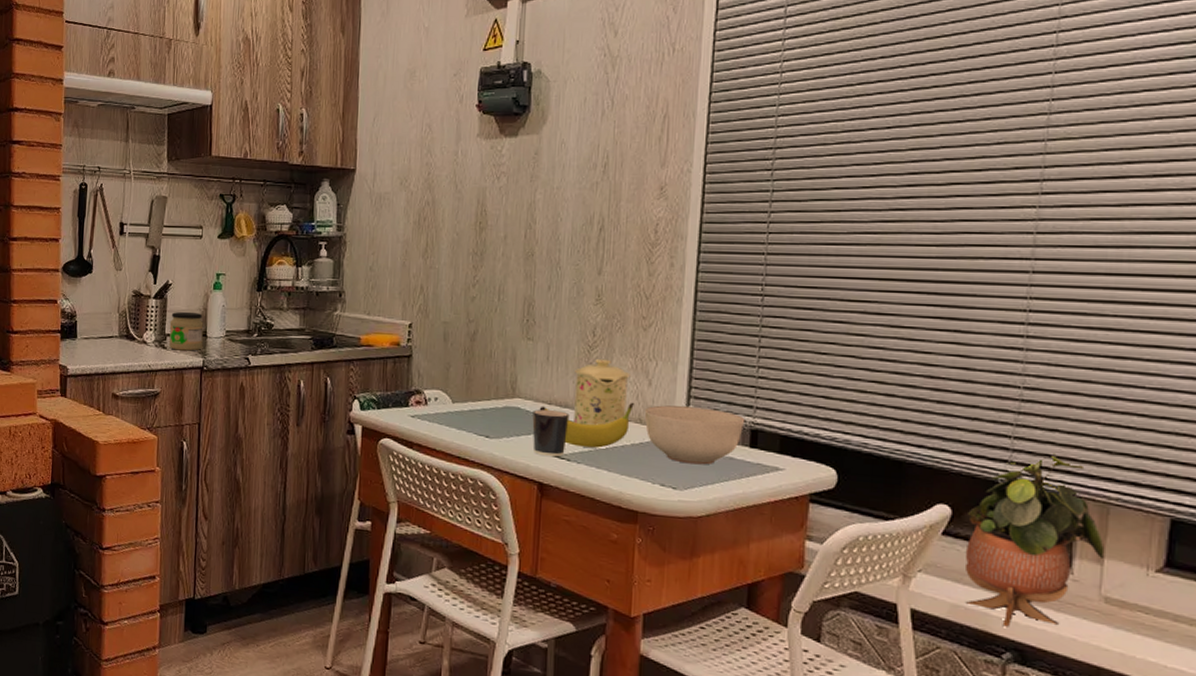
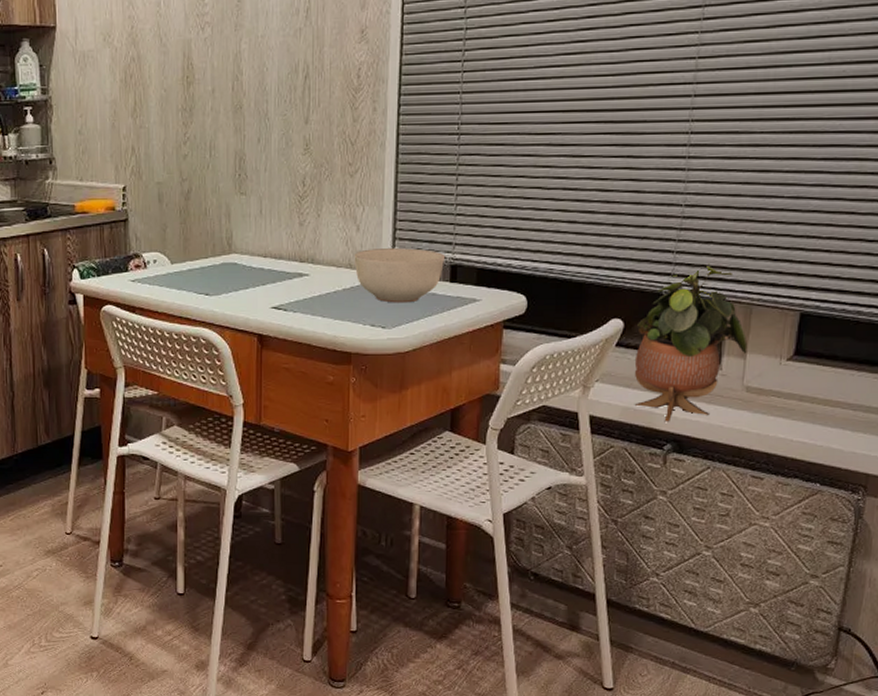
mug: present [532,409,570,458] -> none [249,262,284,309]
fruit: present [539,402,634,448] -> none [255,248,344,296]
mug: present [574,358,631,426] -> none [287,208,340,275]

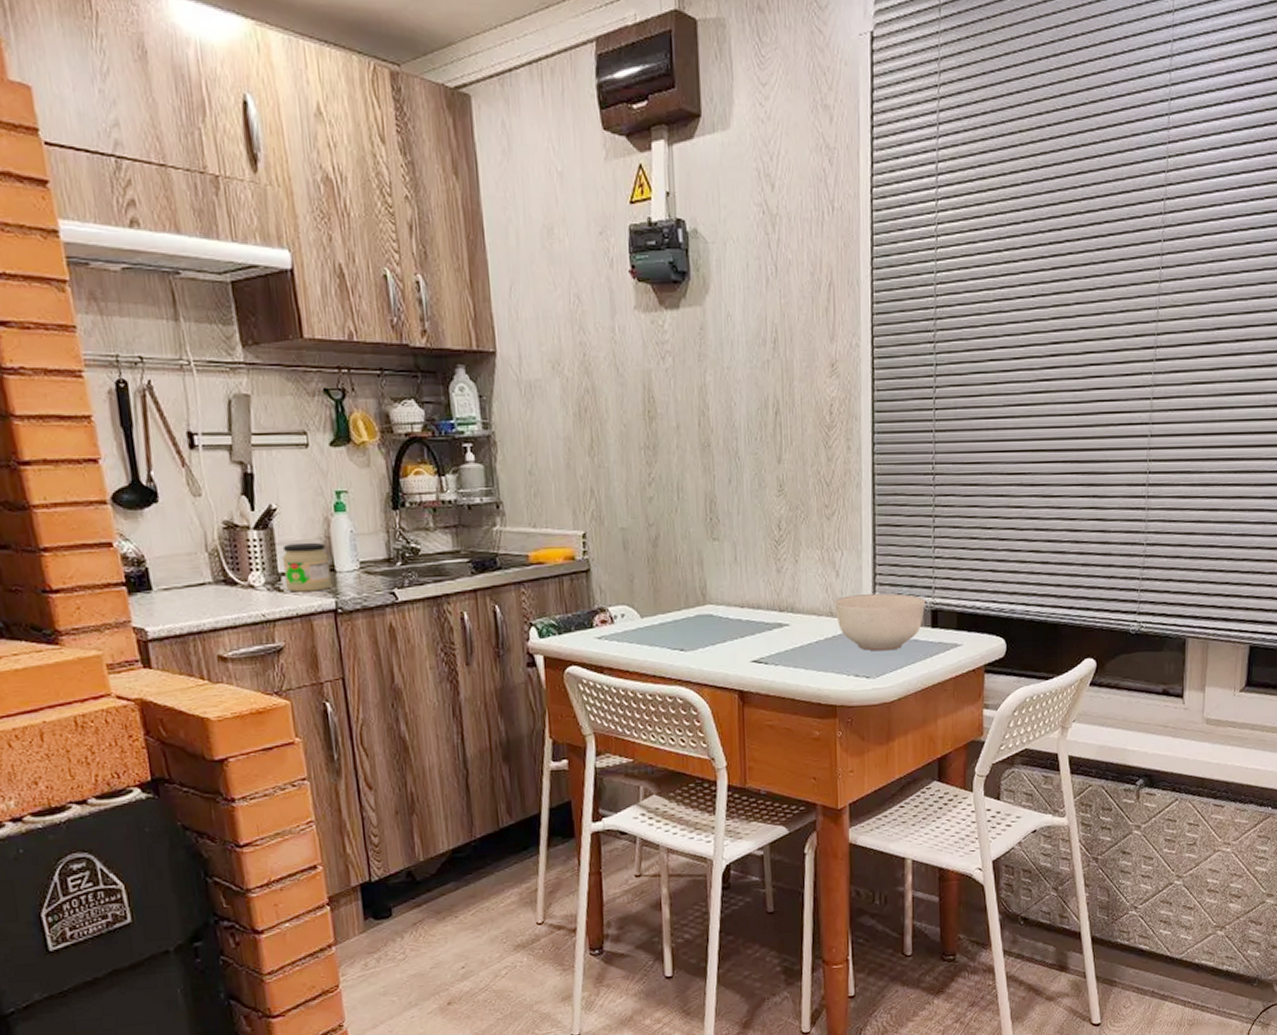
potted plant: present [634,263,748,422] -> none [1107,600,1206,758]

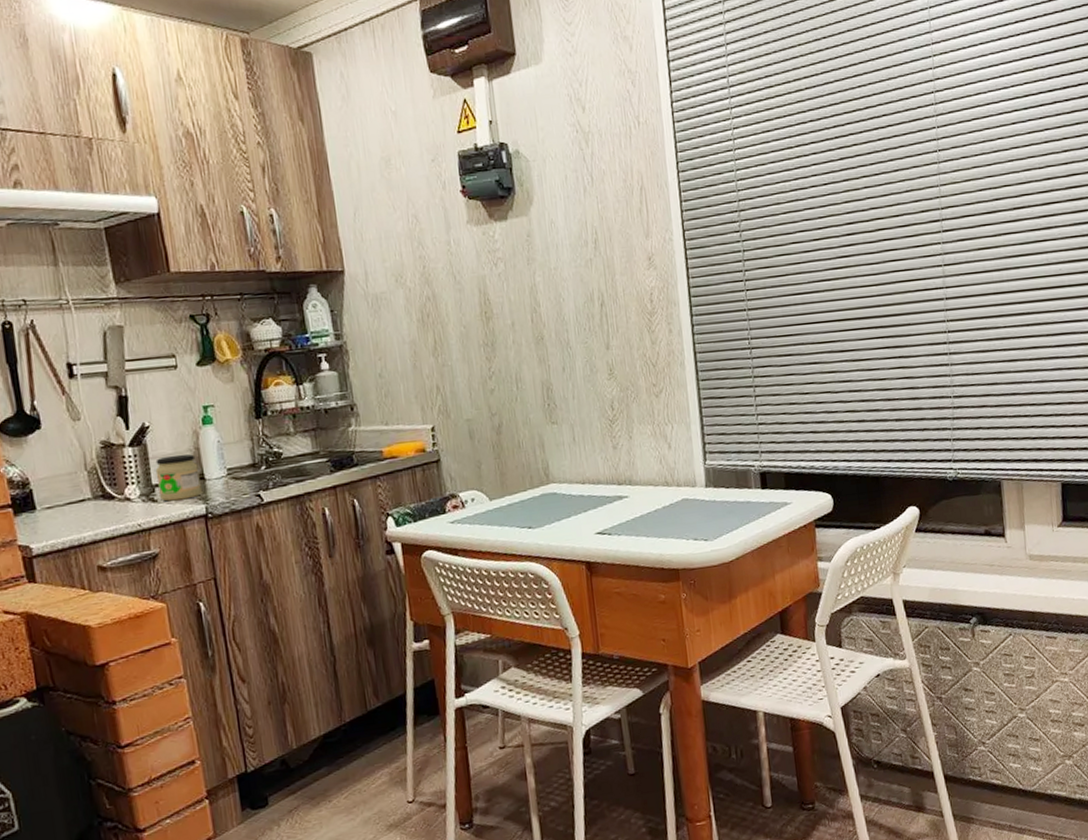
bowl: present [834,593,926,652] -> none [669,460,754,516]

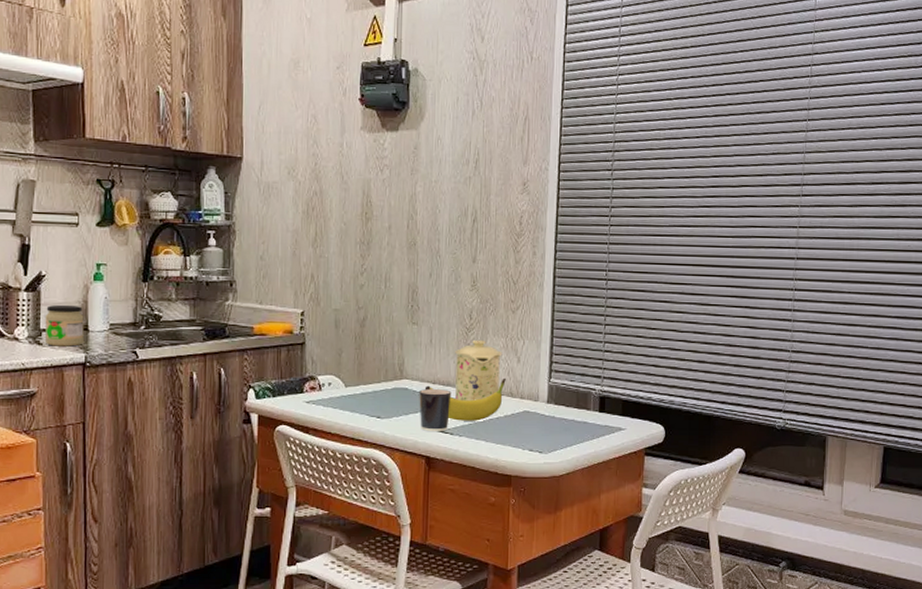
mug: none [569,488,605,536] -> present [419,388,452,432]
fruit: none [574,467,659,520] -> present [424,378,506,421]
mug: none [601,430,653,498] -> present [455,339,503,402]

